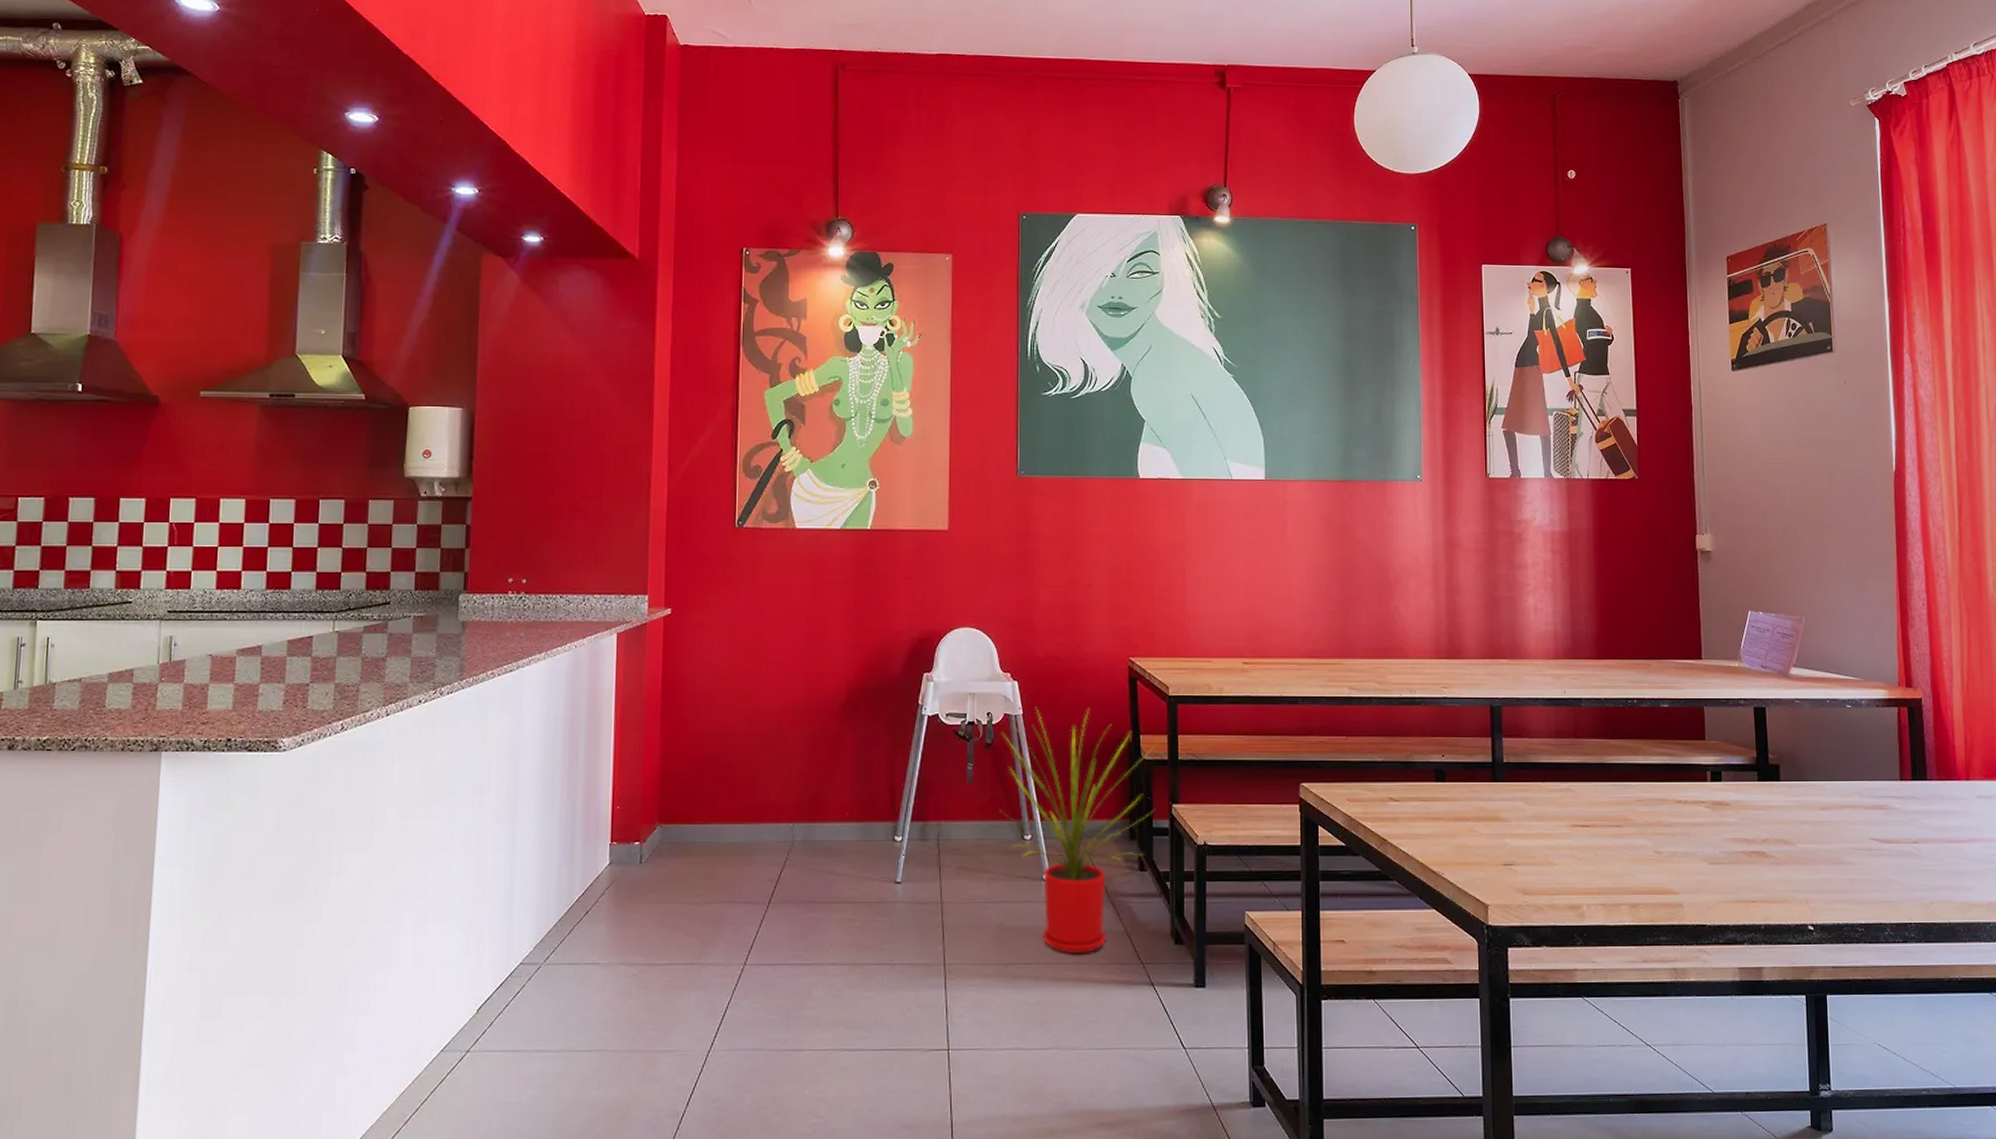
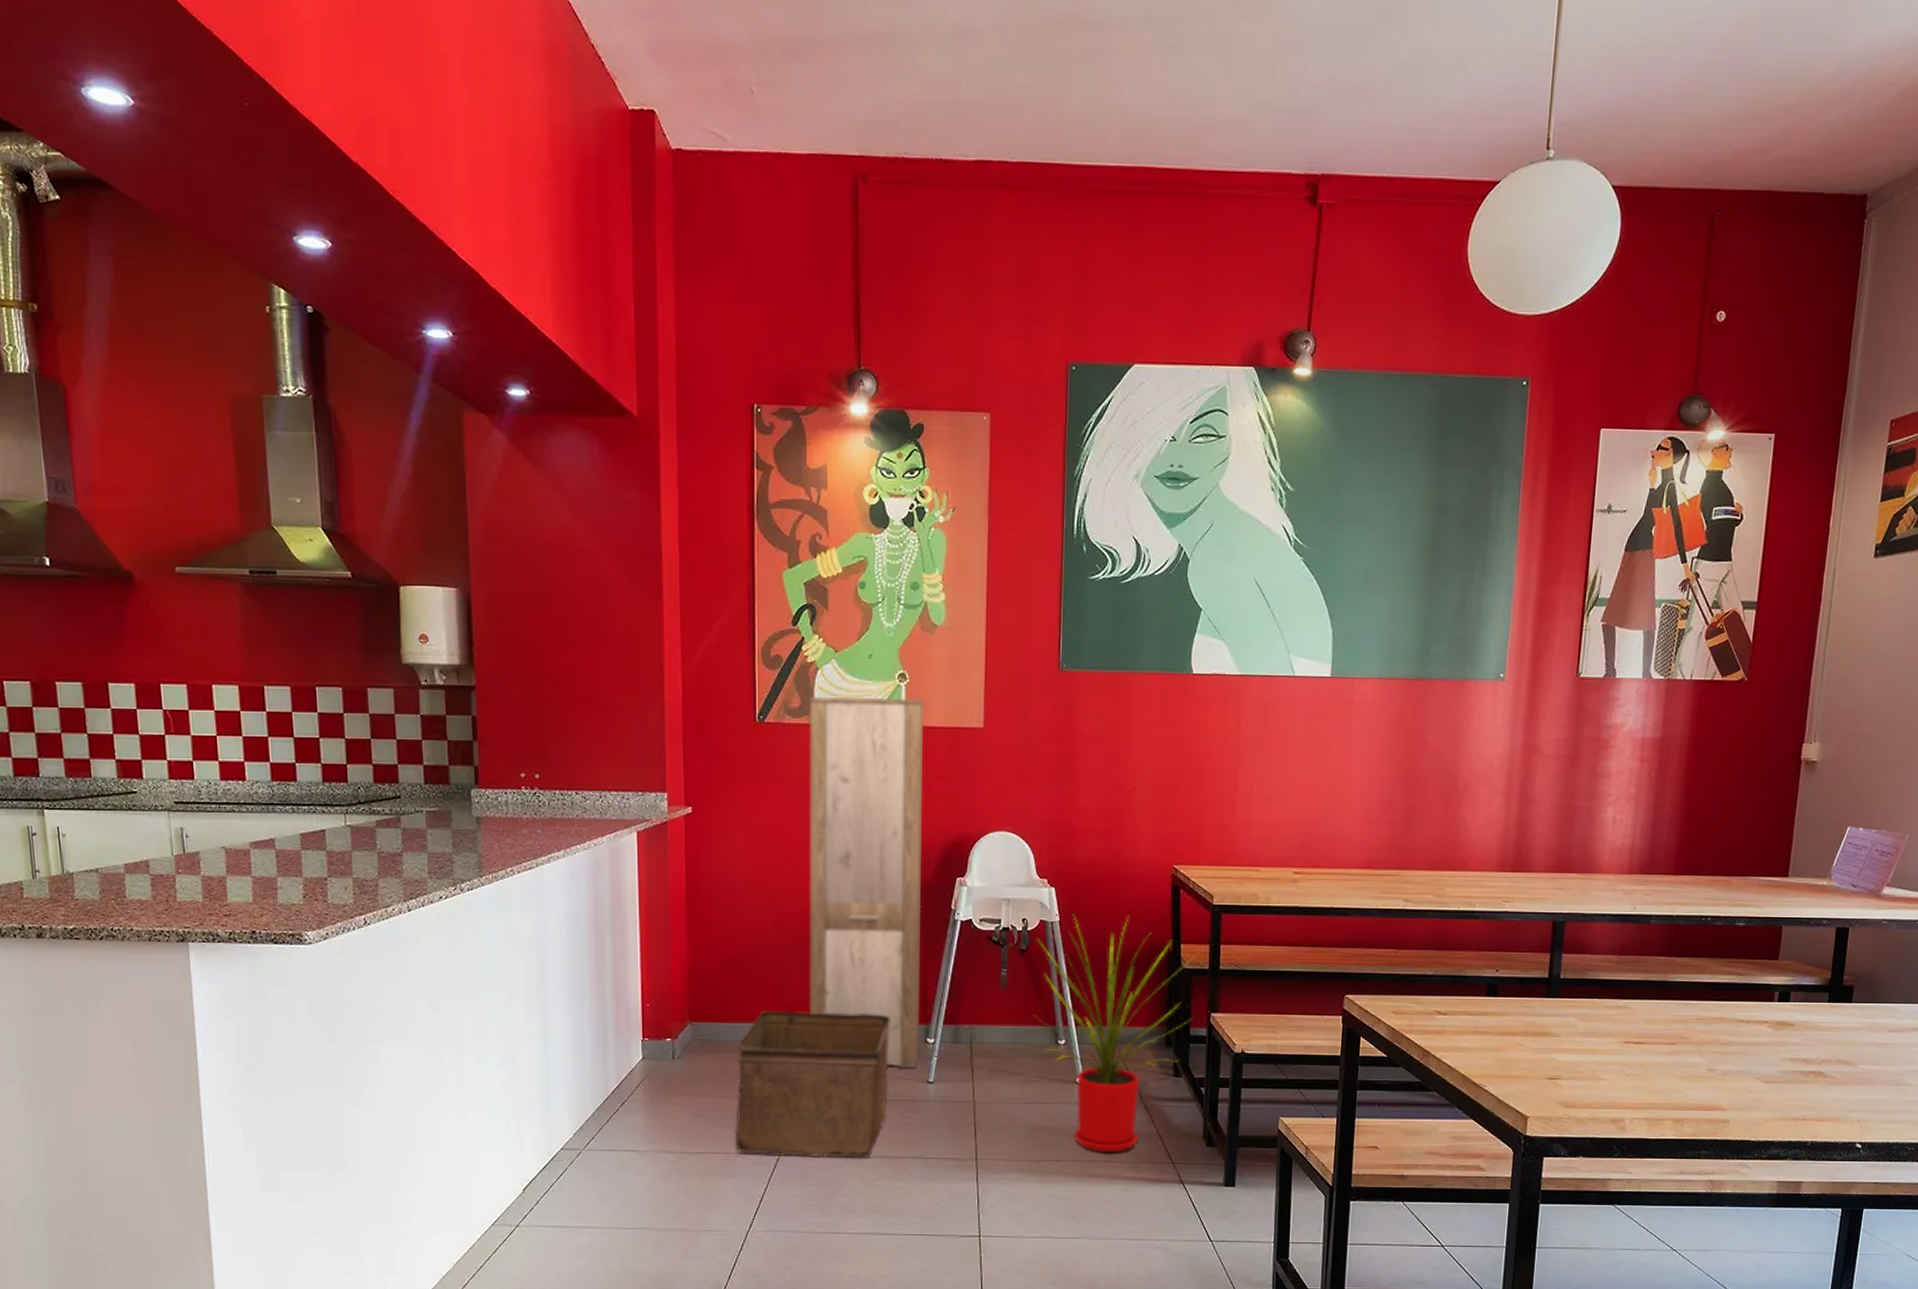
storage bin: none [700,811,858,966] -> present [736,1011,890,1158]
cabinet: none [779,502,892,869] -> present [810,696,923,1069]

